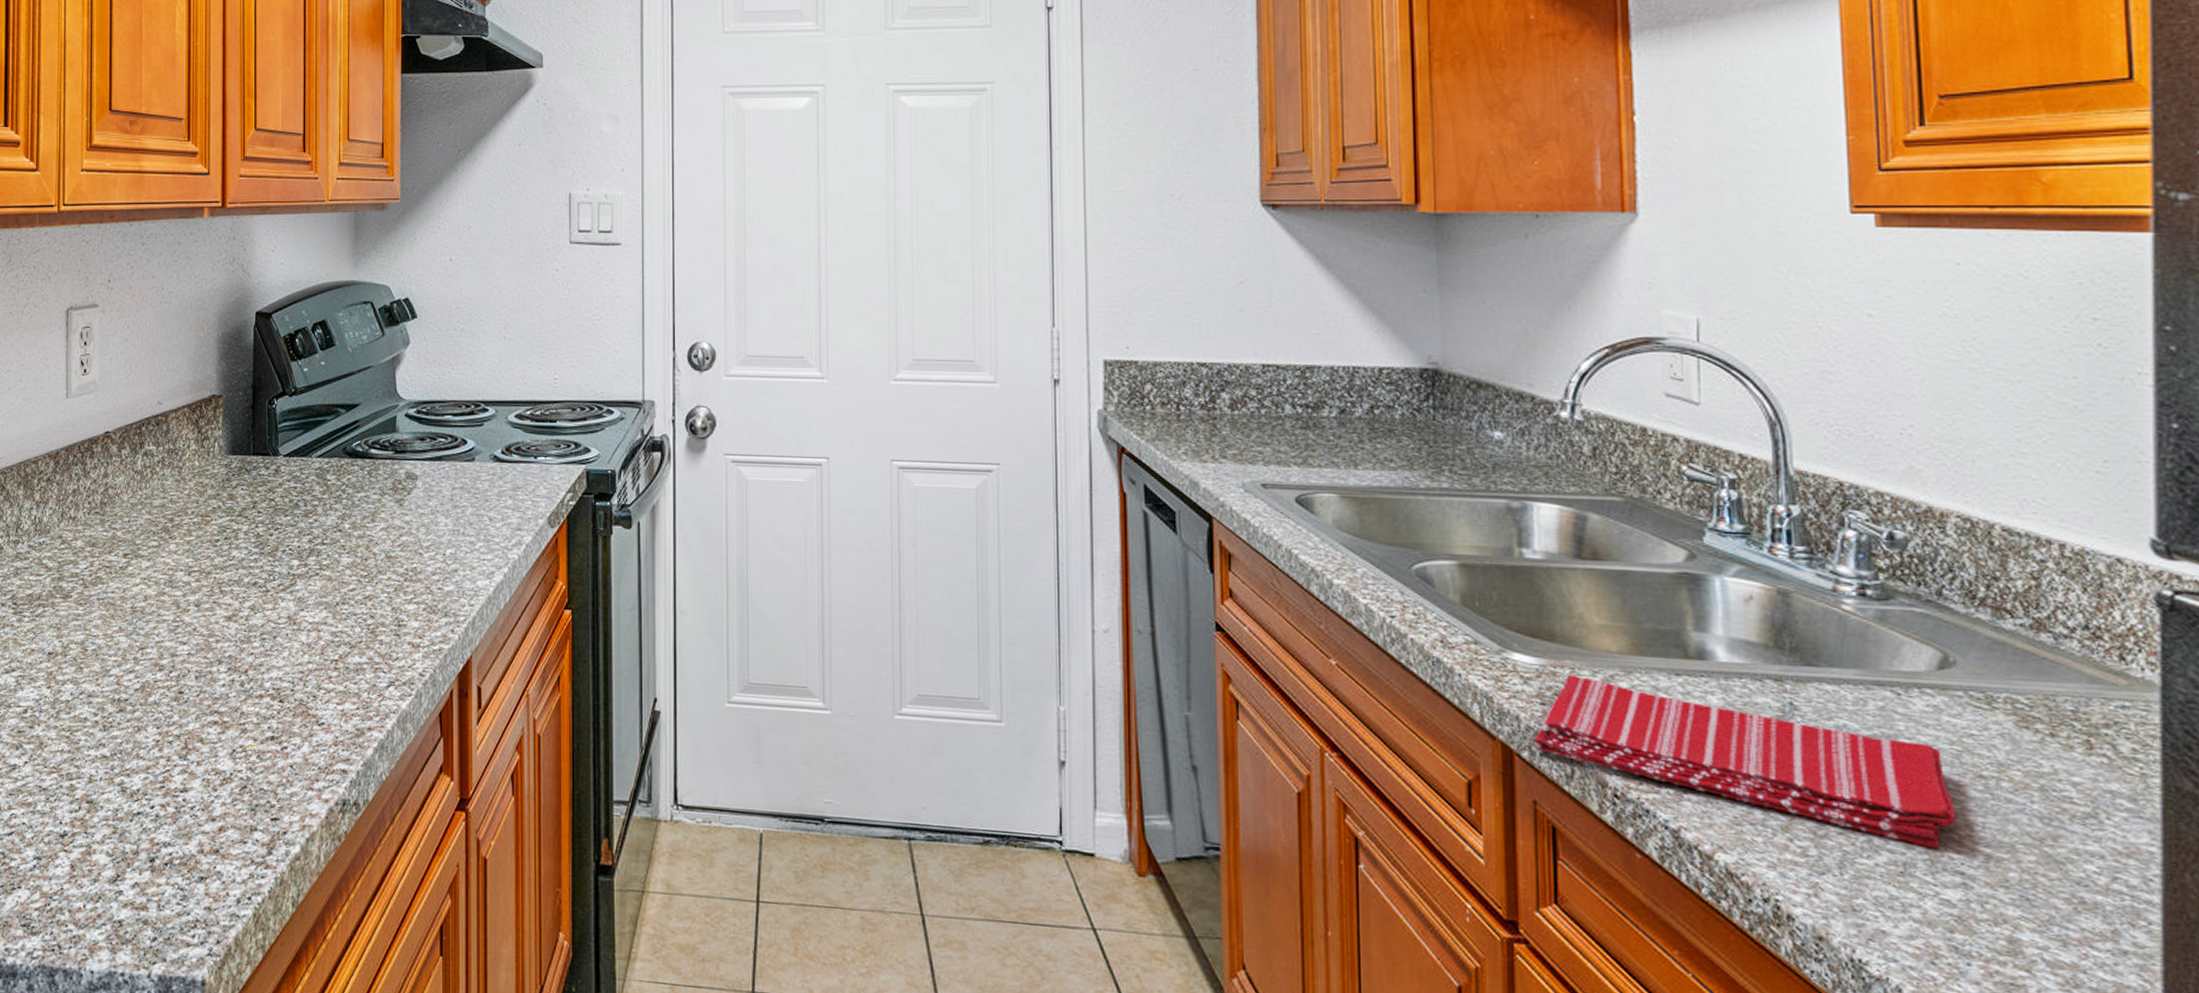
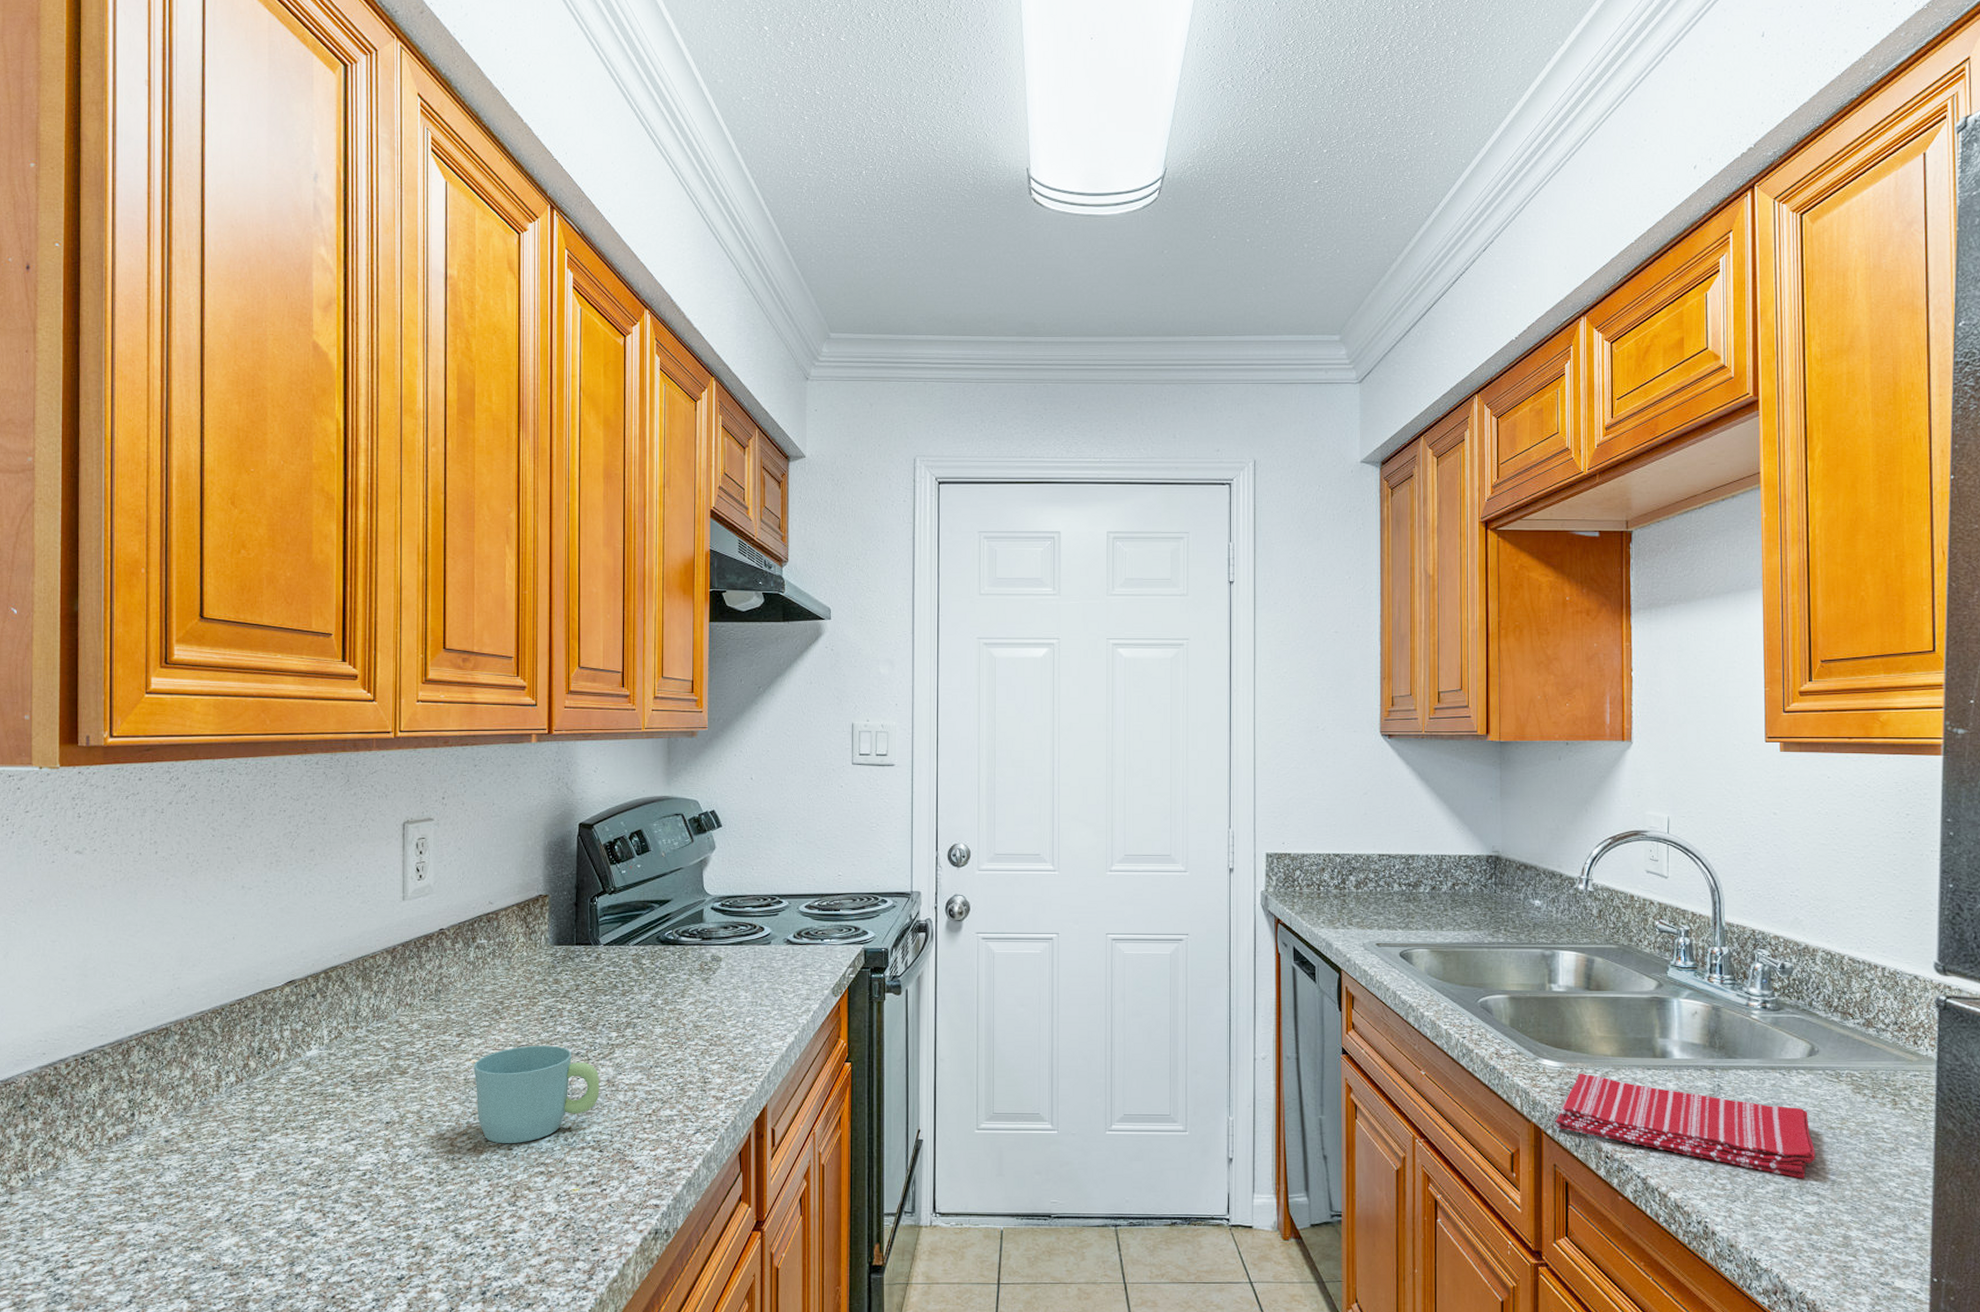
mug: none [141,571,280,686] -> present [473,1045,600,1144]

